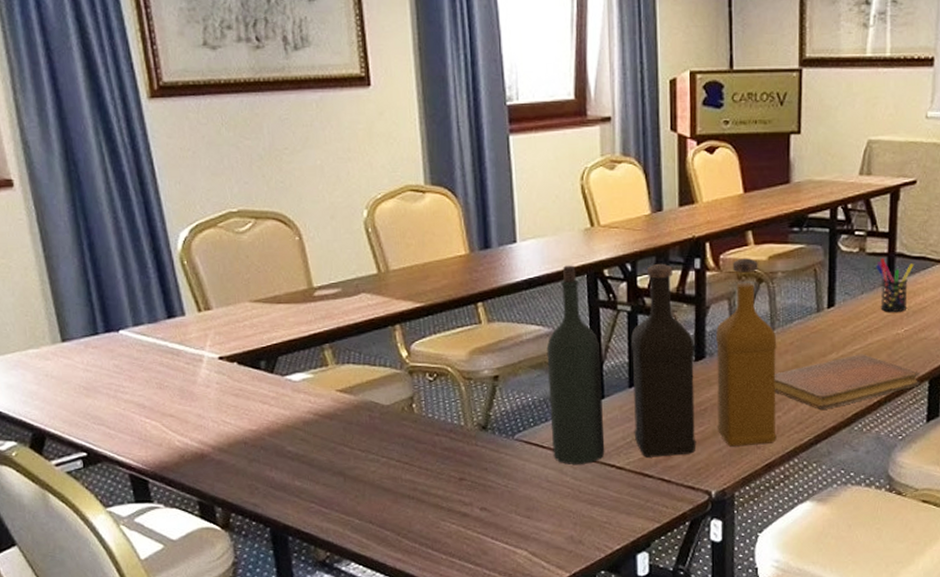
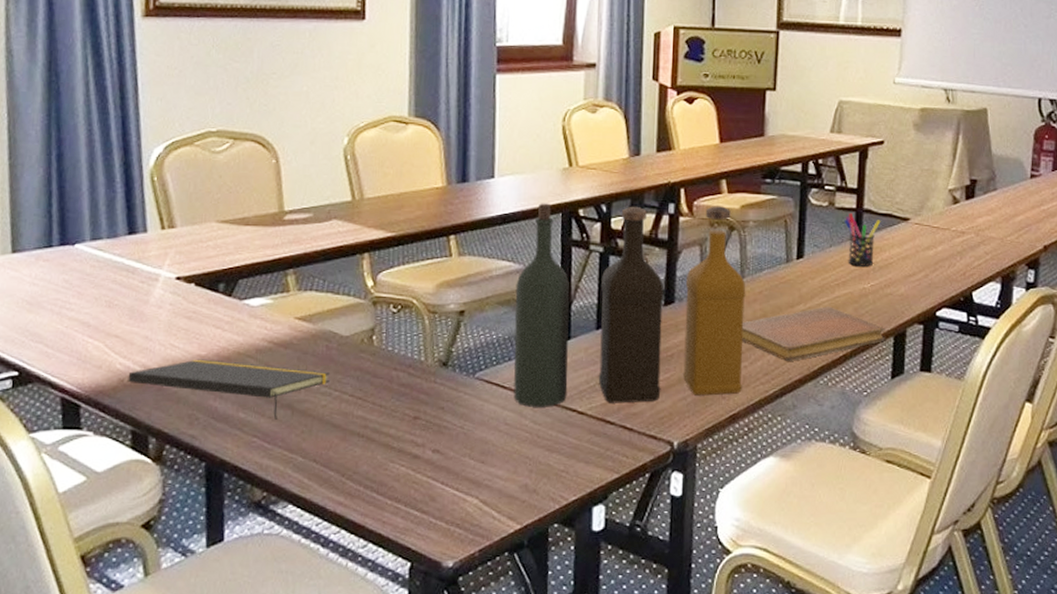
notepad: none [187,433,376,486] -> present [128,359,330,420]

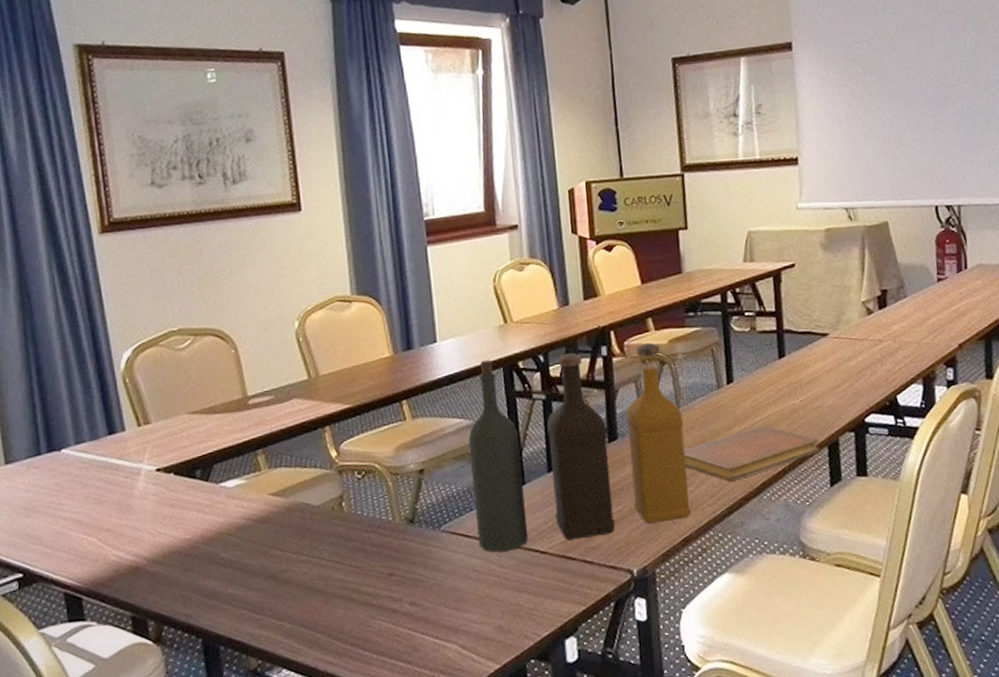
notepad: present [128,359,330,420] -> none [122,541,307,591]
pen holder: present [844,213,881,267] -> none [766,334,802,384]

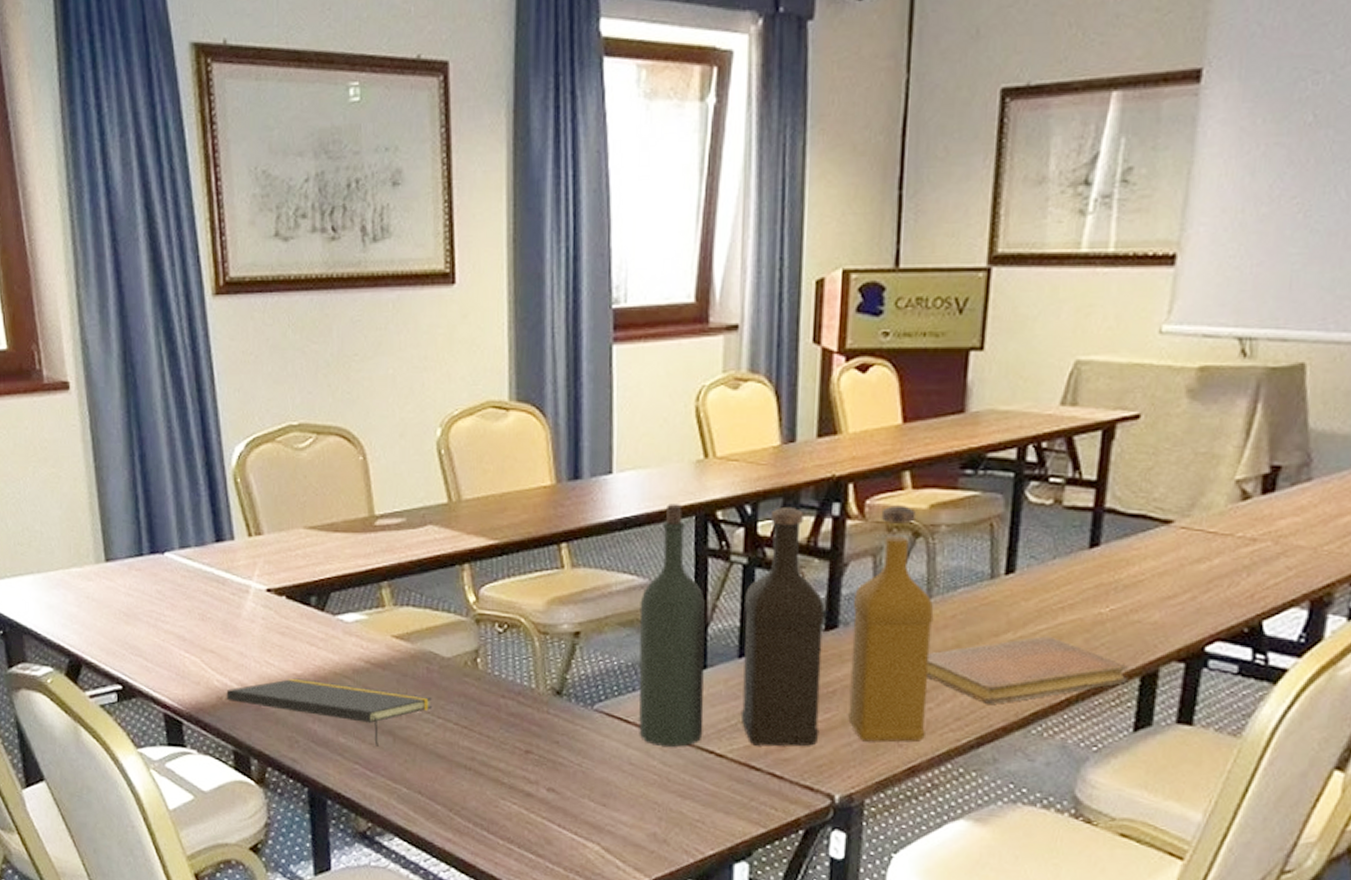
notepad: none [122,541,307,591] -> present [226,678,432,747]

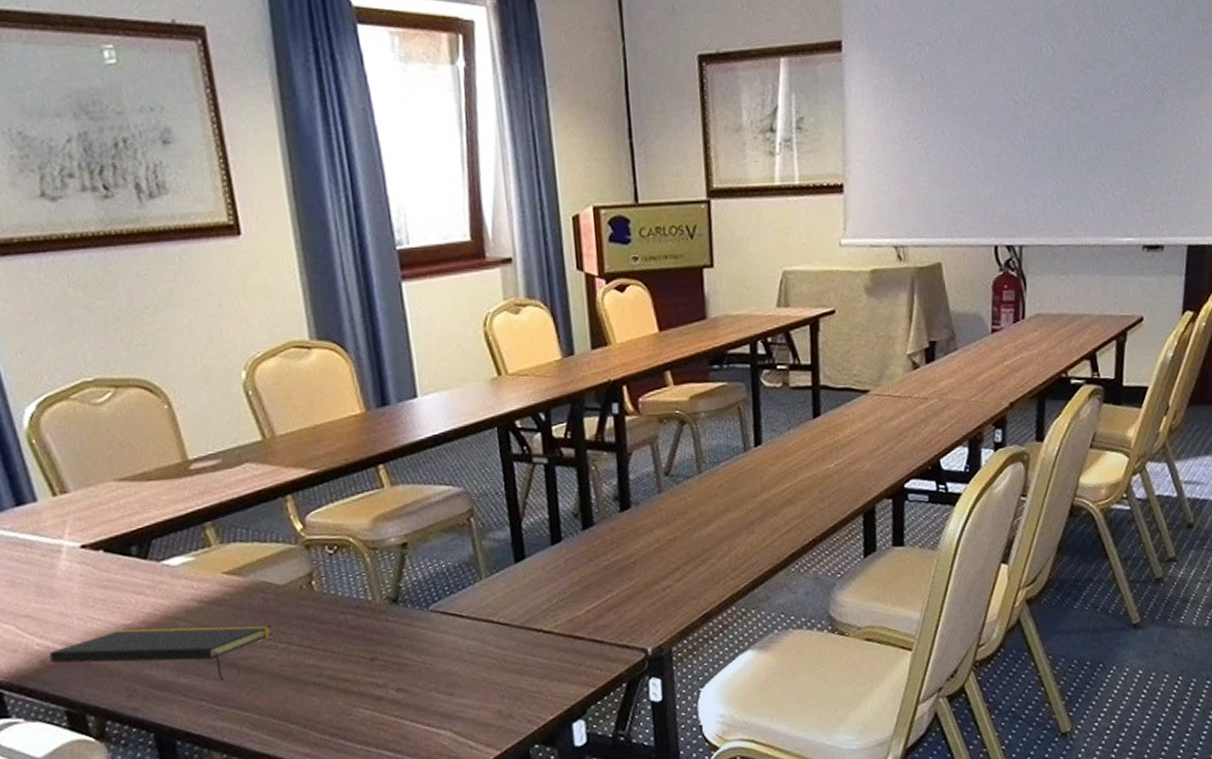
bottle: present [639,504,934,747] -> none [458,399,712,633]
notebook: present [927,636,1128,704] -> none [705,491,854,553]

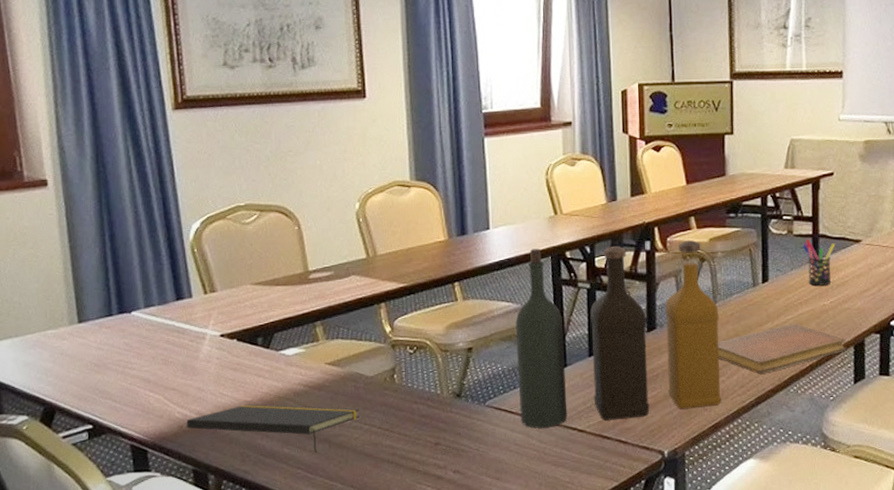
bottle: none [458,399,712,633] -> present [515,240,722,428]
notebook: none [705,491,854,553] -> present [718,323,846,374]
pen holder: none [800,391,839,447] -> present [802,238,836,286]

